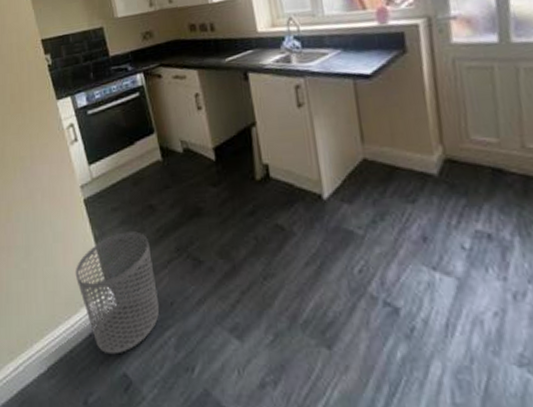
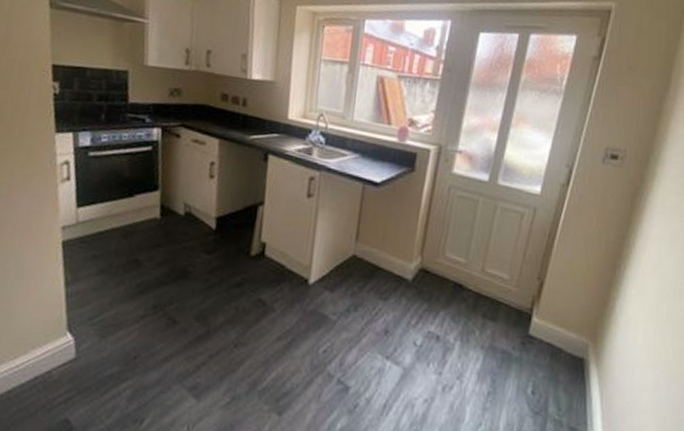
waste bin: present [75,231,160,355] -> none [33,281,126,400]

